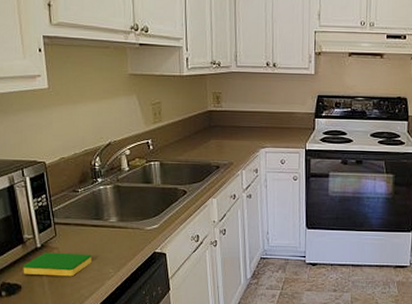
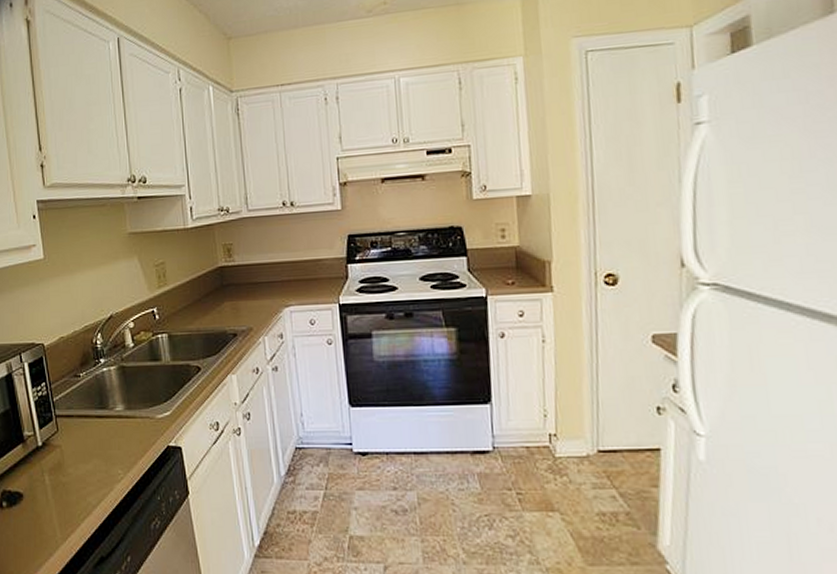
dish sponge: present [23,252,92,277] -> none [24,451,98,481]

